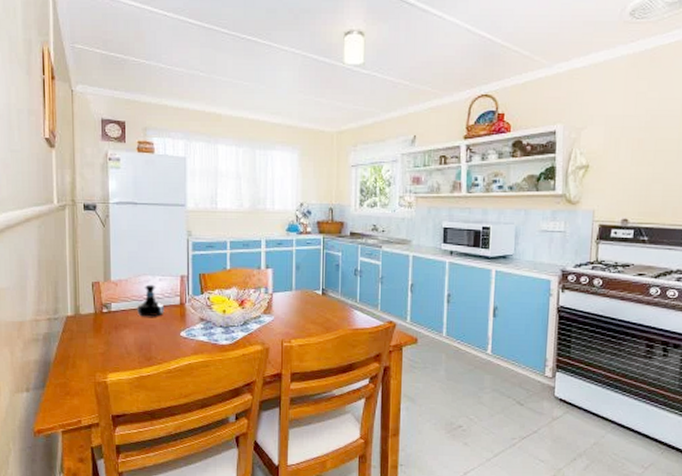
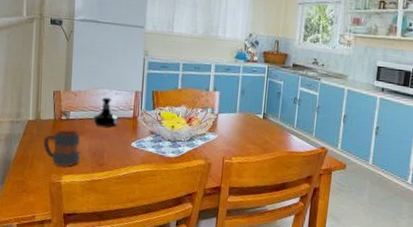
mug: none [84,324,125,363] -> present [43,130,80,166]

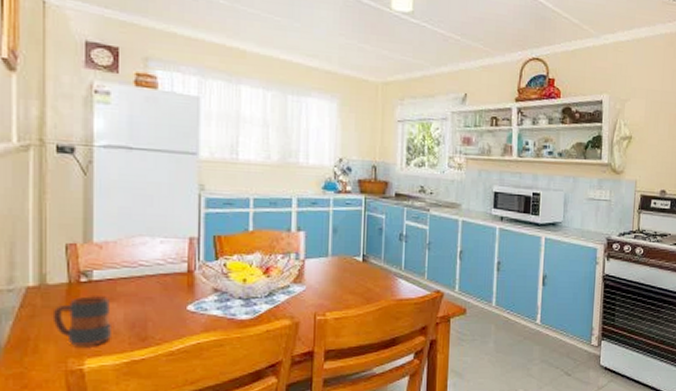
tequila bottle: present [93,97,119,127] -> none [129,247,167,287]

